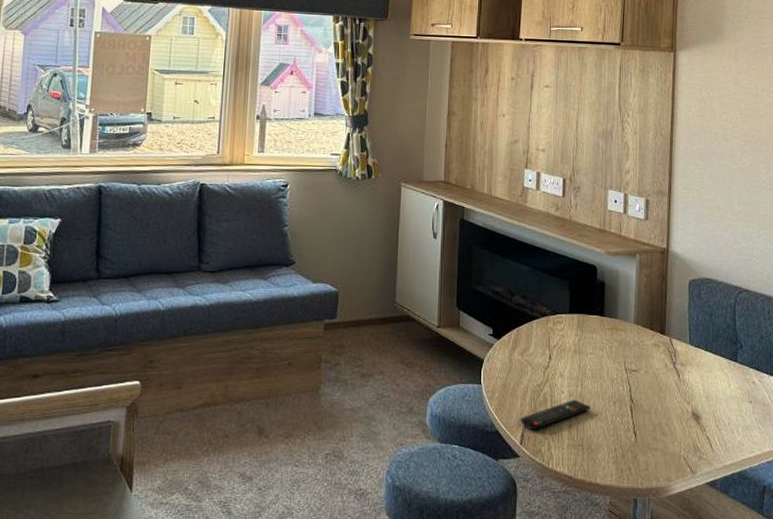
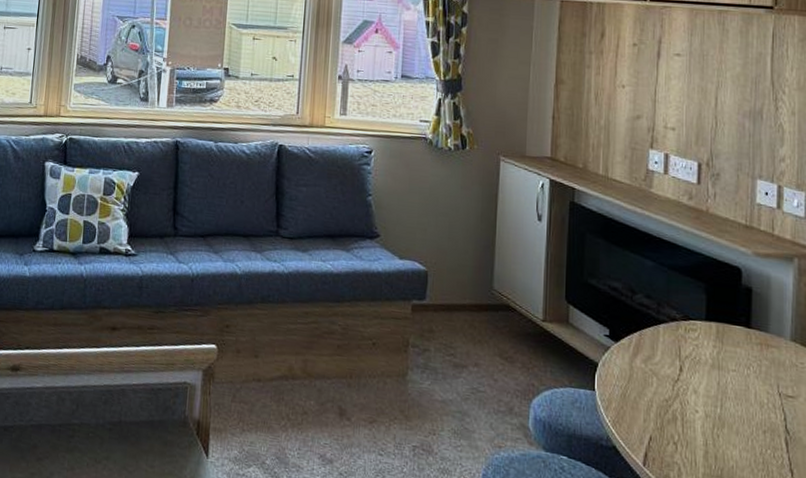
remote control: present [520,399,590,430] -> none [643,421,733,451]

